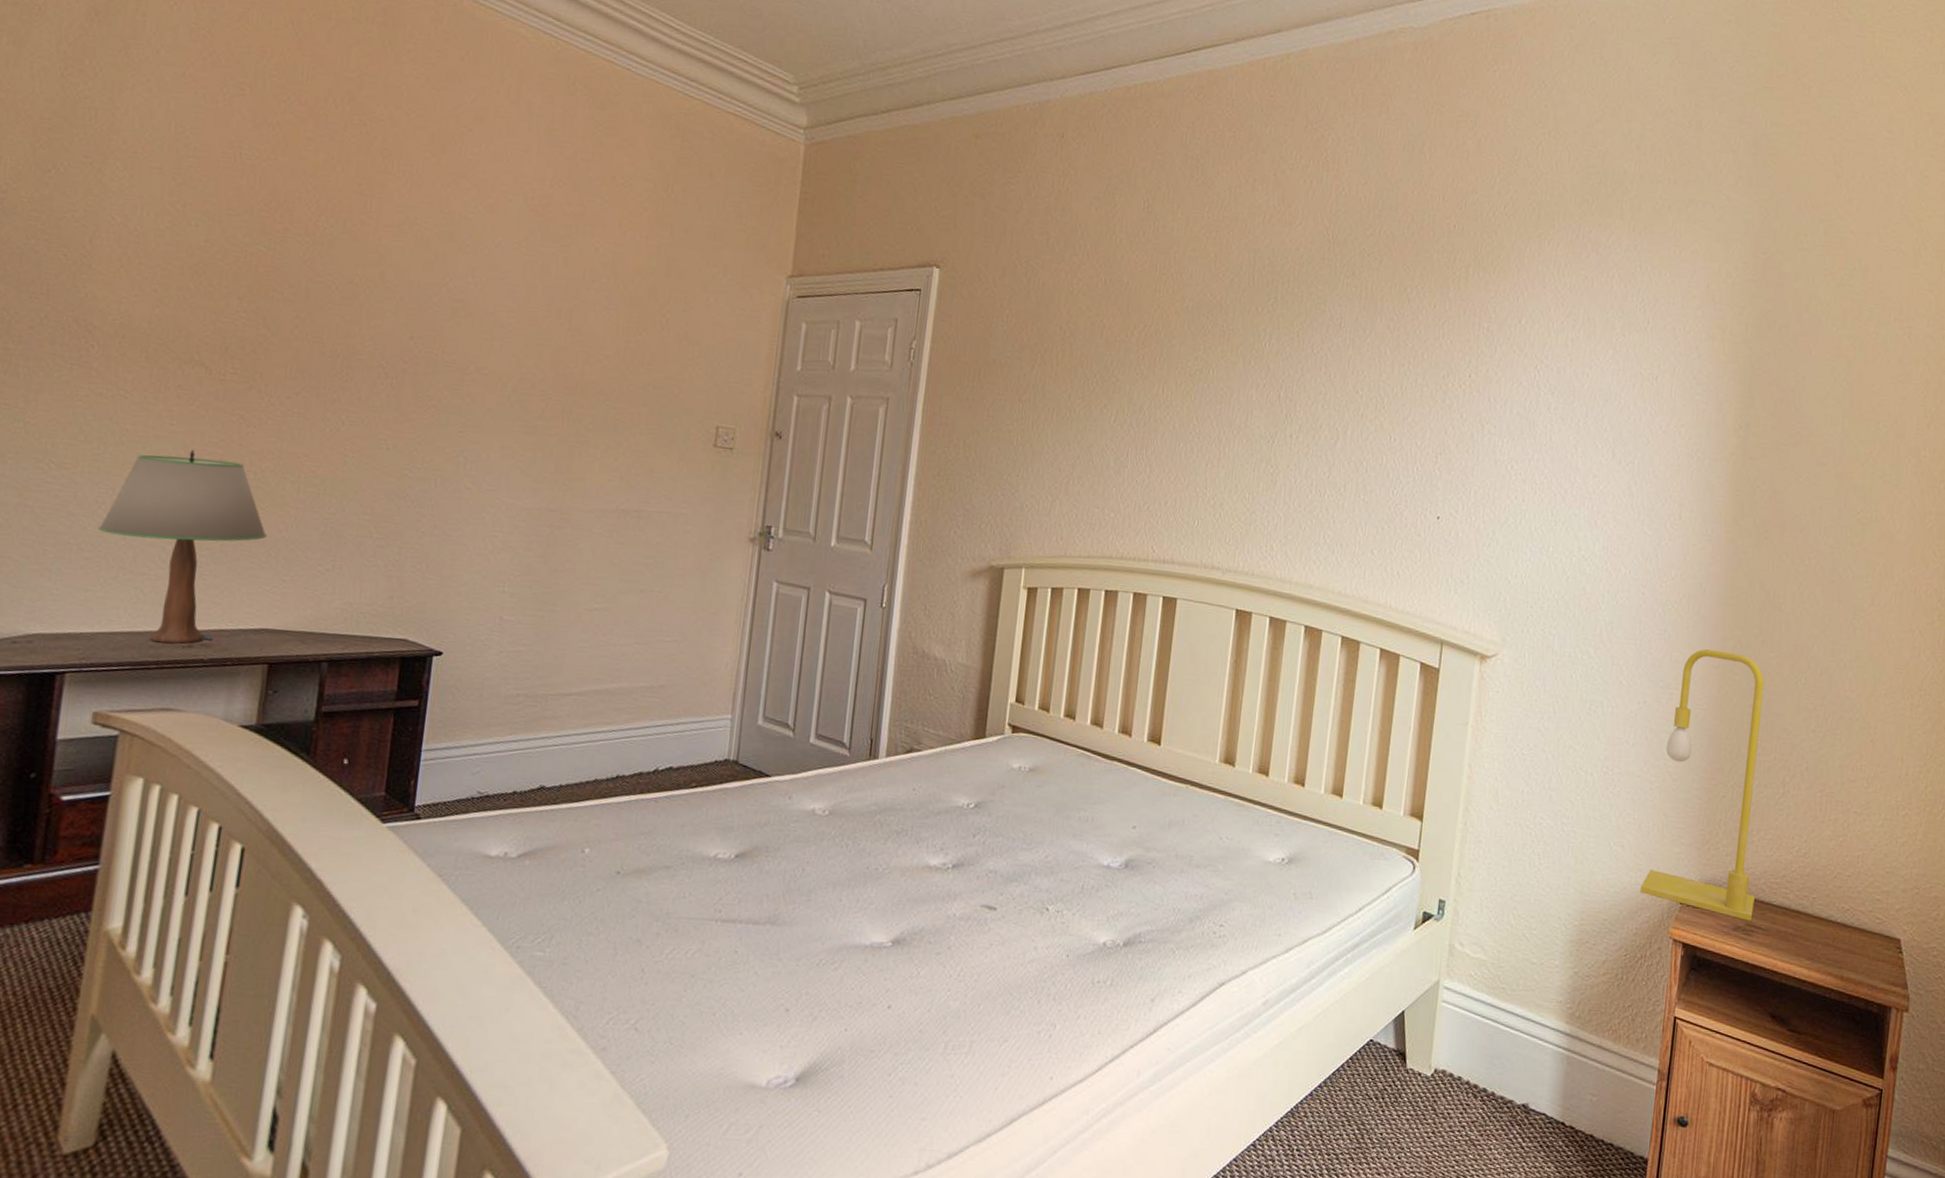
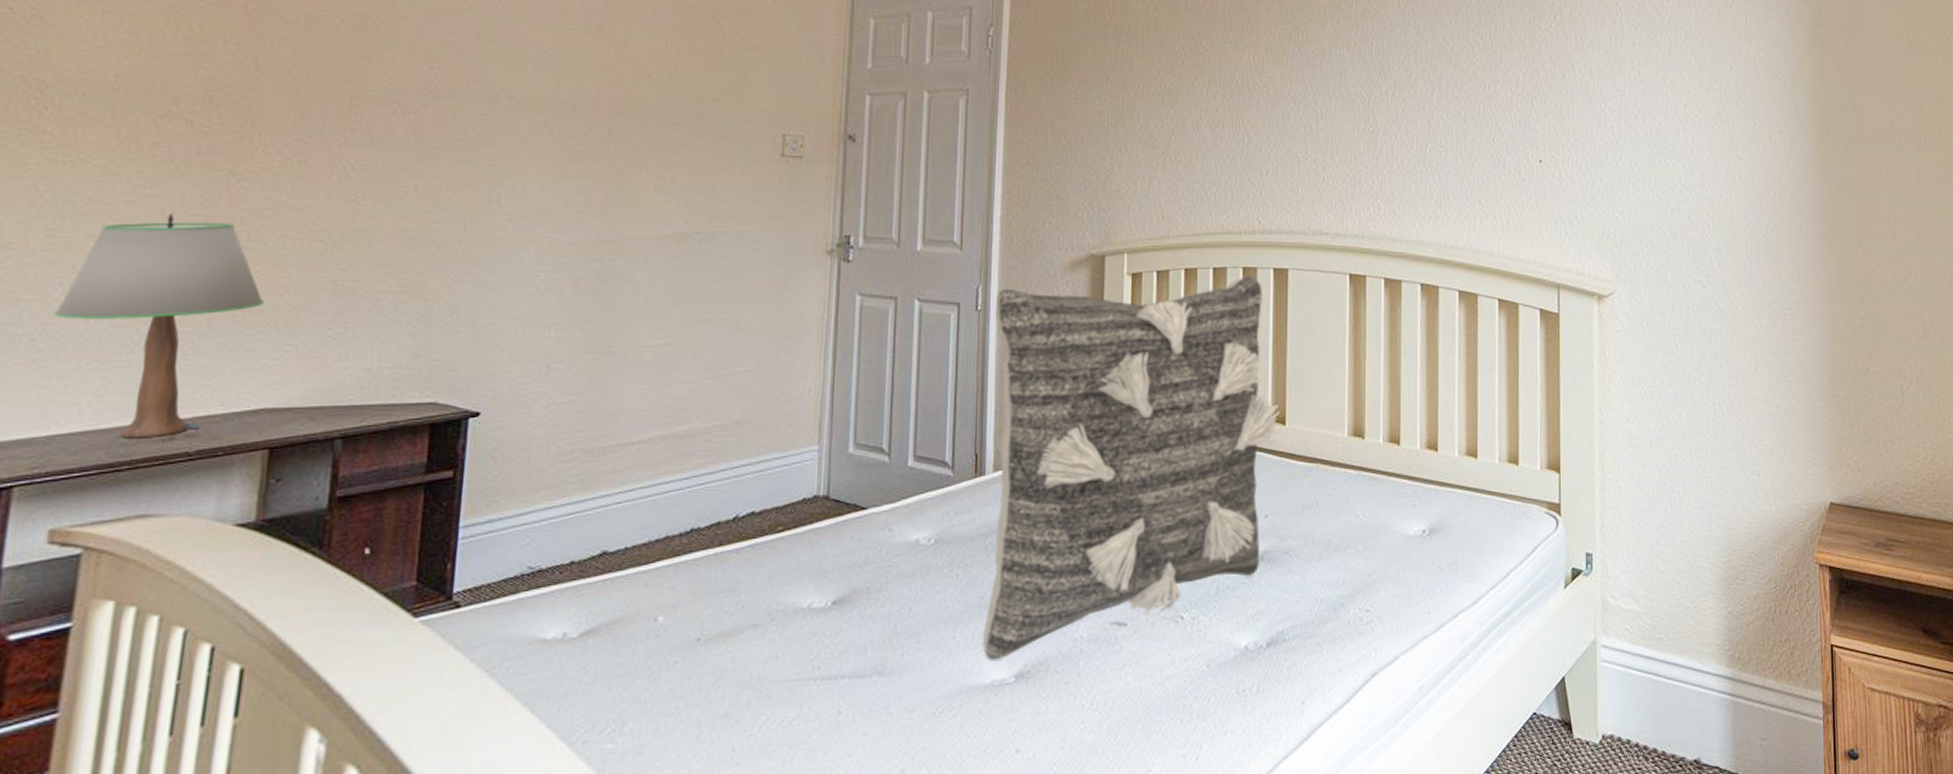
pillow: none [865,589,1157,925] -> present [983,276,1282,660]
table lamp: present [1640,649,1765,922] -> none [1781,266,1892,537]

